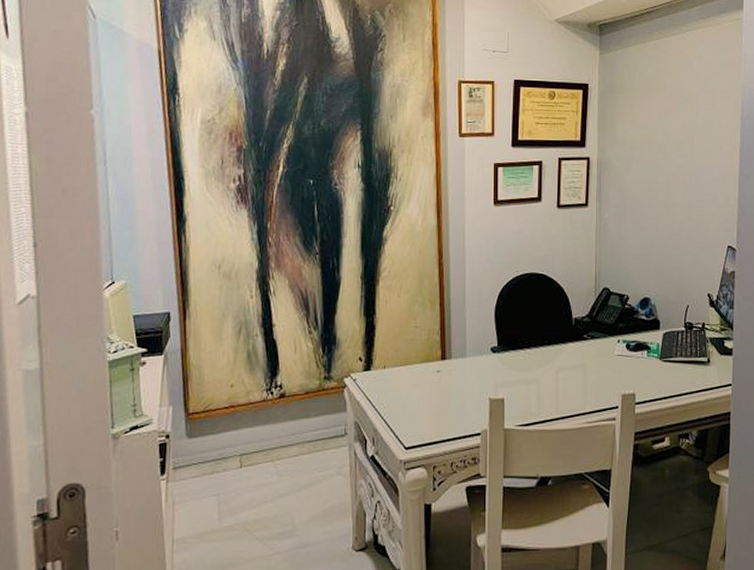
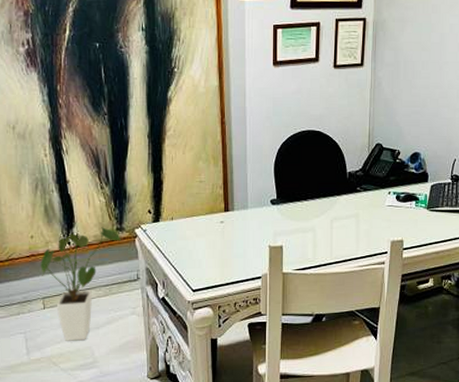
house plant: none [239,374,328,505] -> present [40,226,121,341]

